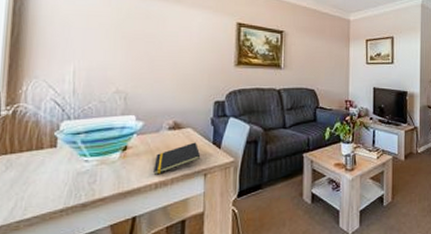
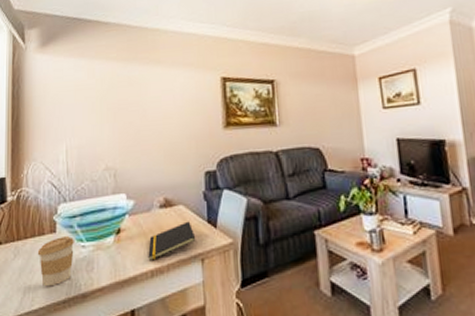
coffee cup: none [33,151,77,198] -> present [37,236,74,287]

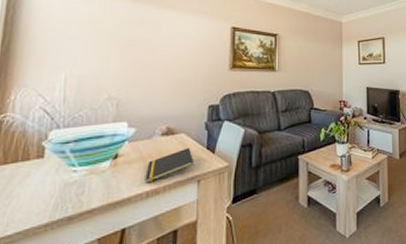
coffee cup: present [37,236,74,287] -> none [18,162,65,212]

